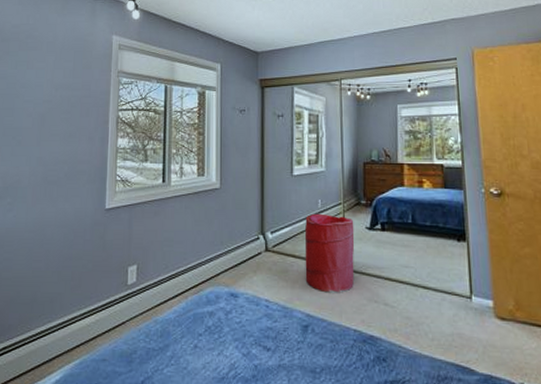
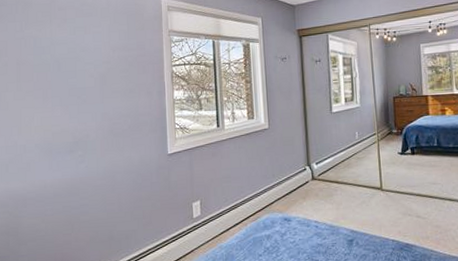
laundry hamper: present [304,213,355,293] -> none [345,143,390,211]

